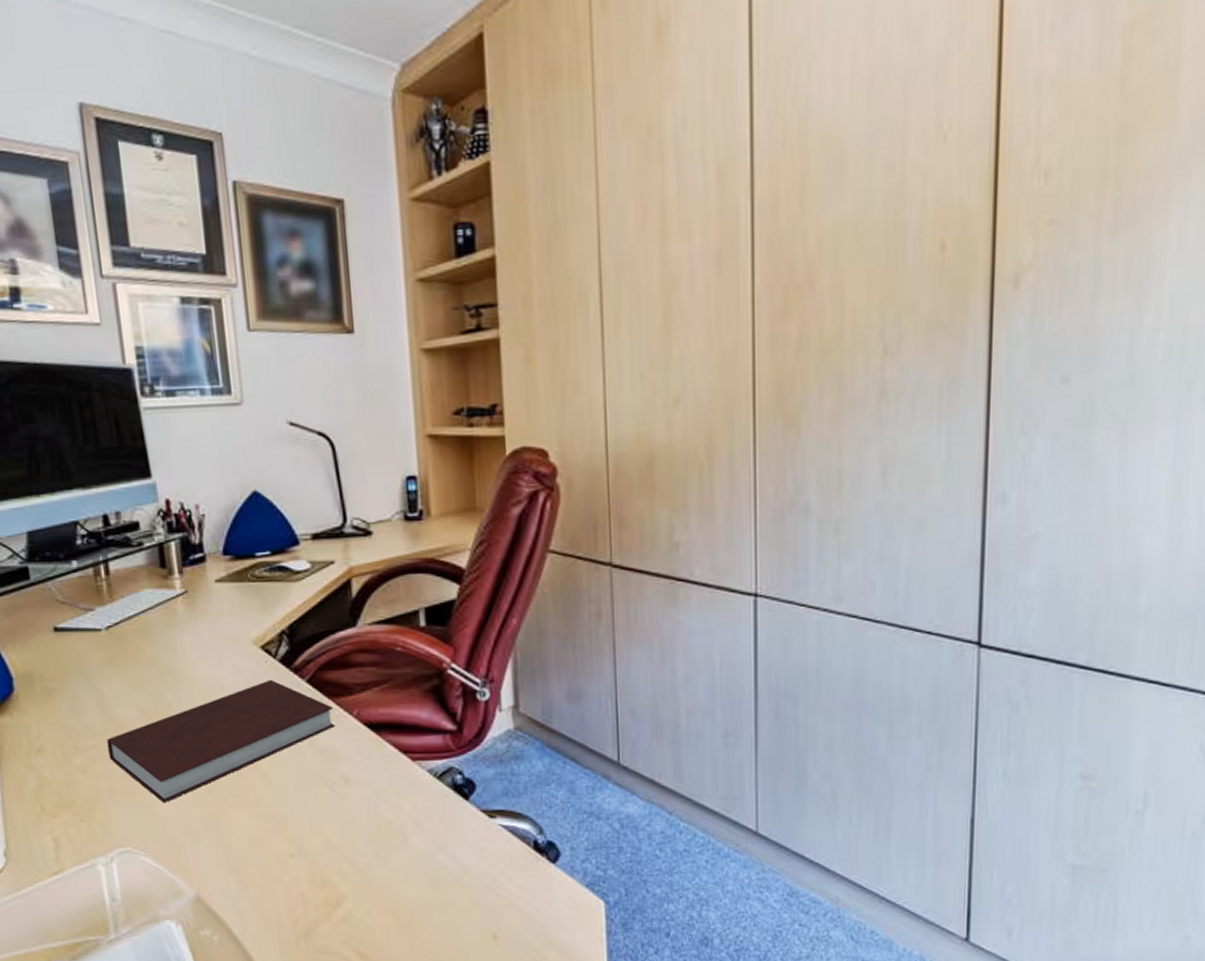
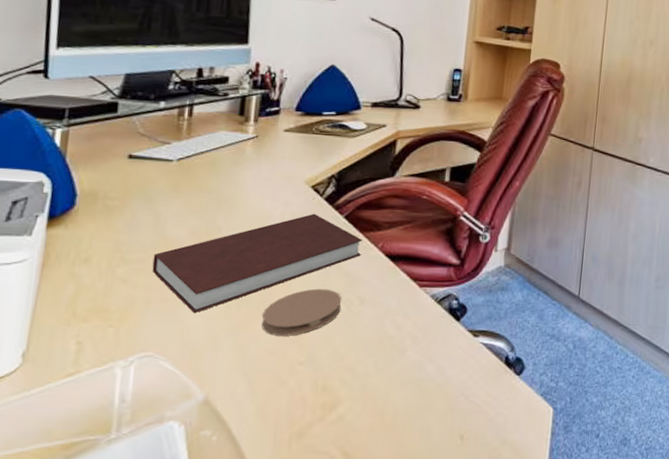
coaster: none [236,768,325,825] -> present [262,288,342,336]

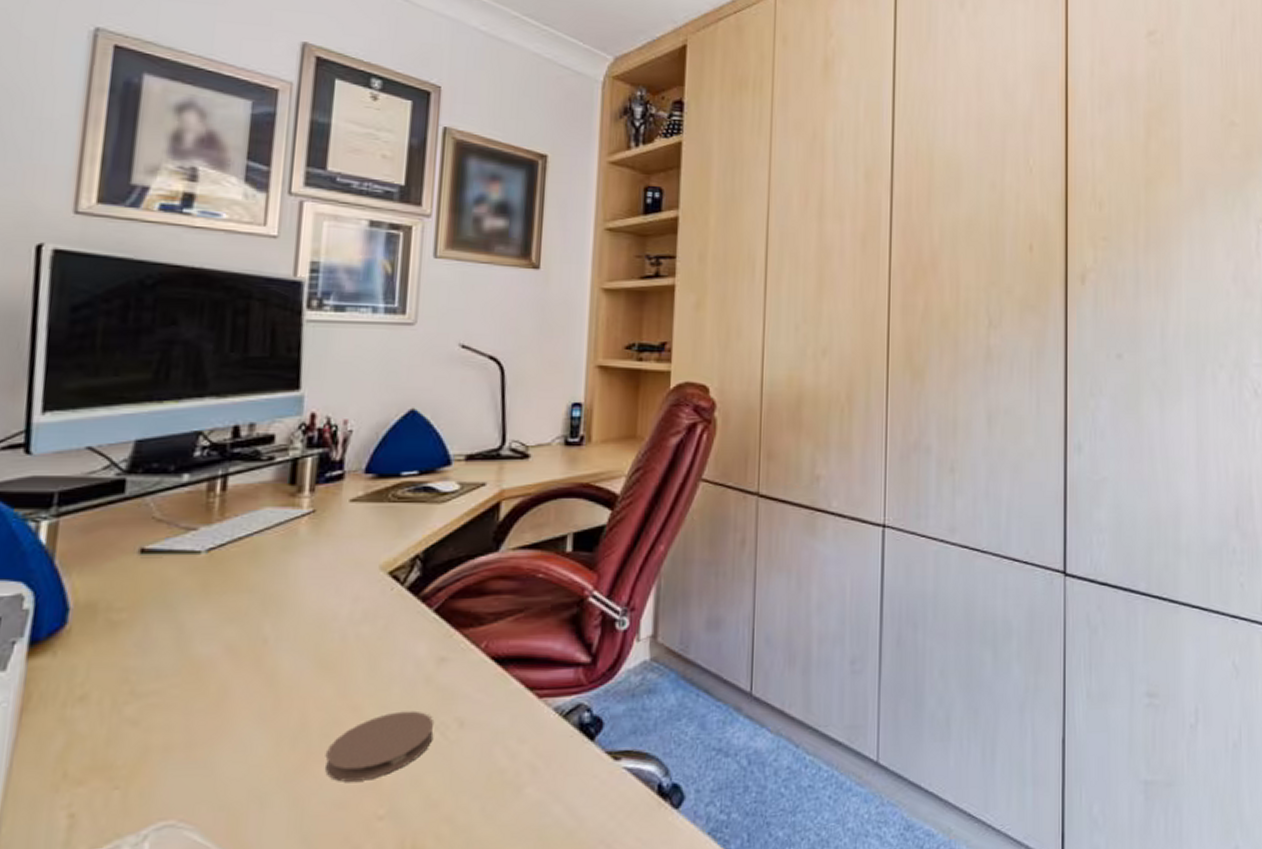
notebook: present [152,213,362,314] -> none [173,608,459,761]

